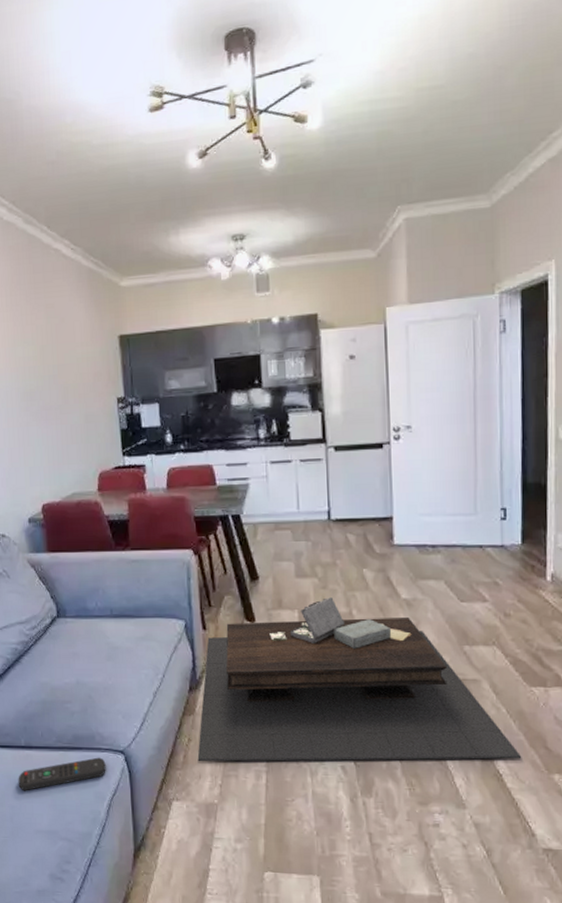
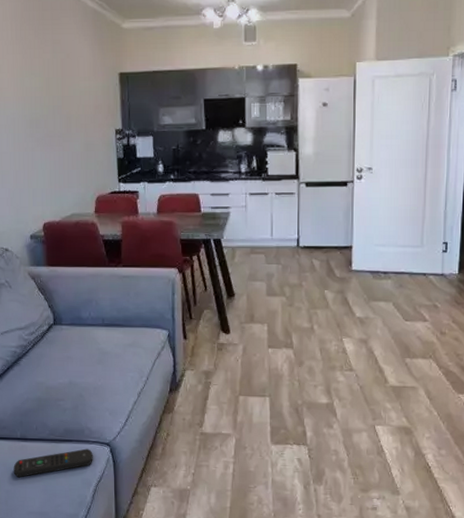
coffee table: present [197,597,522,762] -> none [174,314,448,454]

